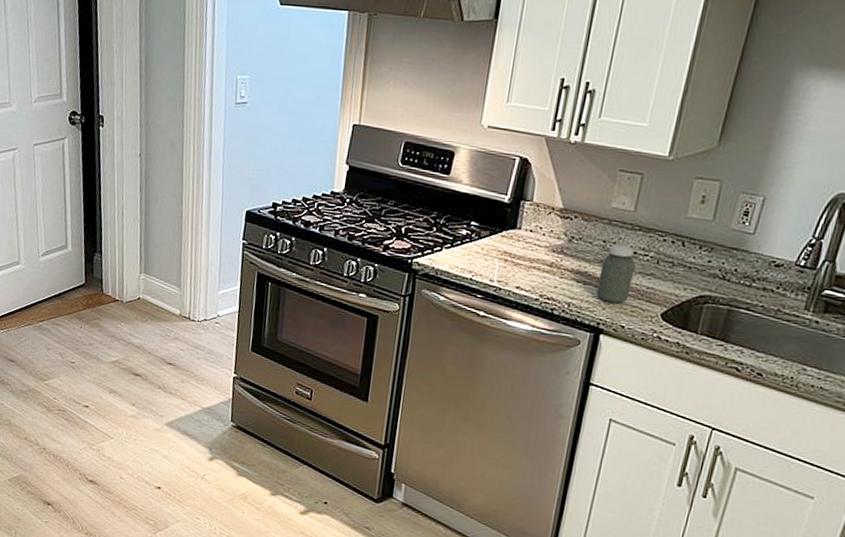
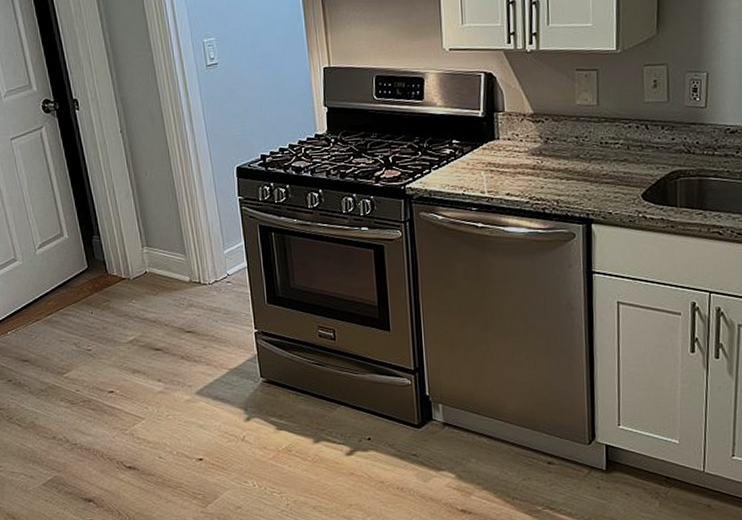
jar: present [596,244,635,304] -> none [578,137,610,193]

